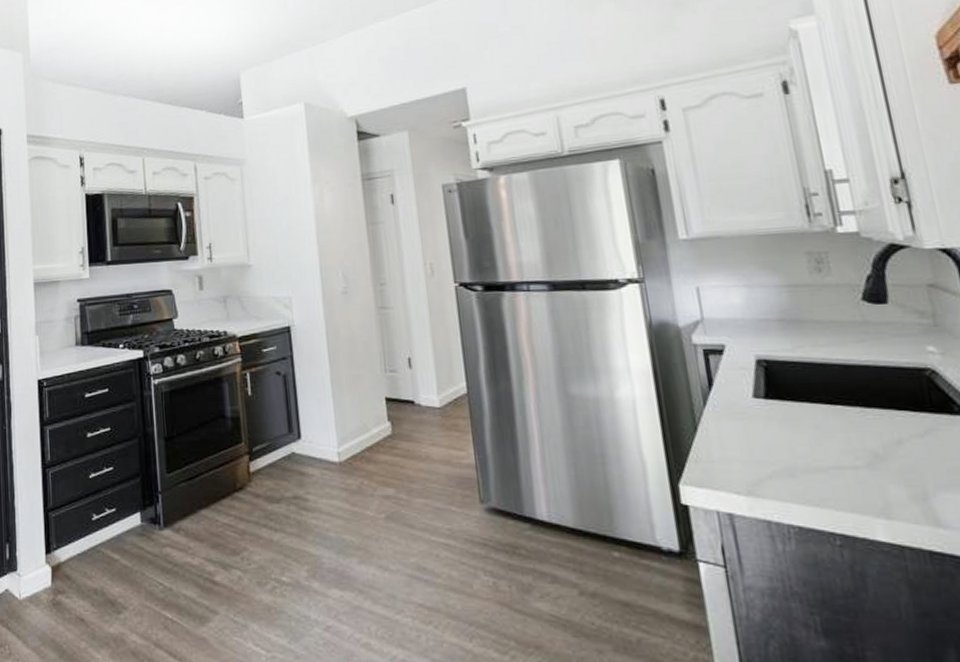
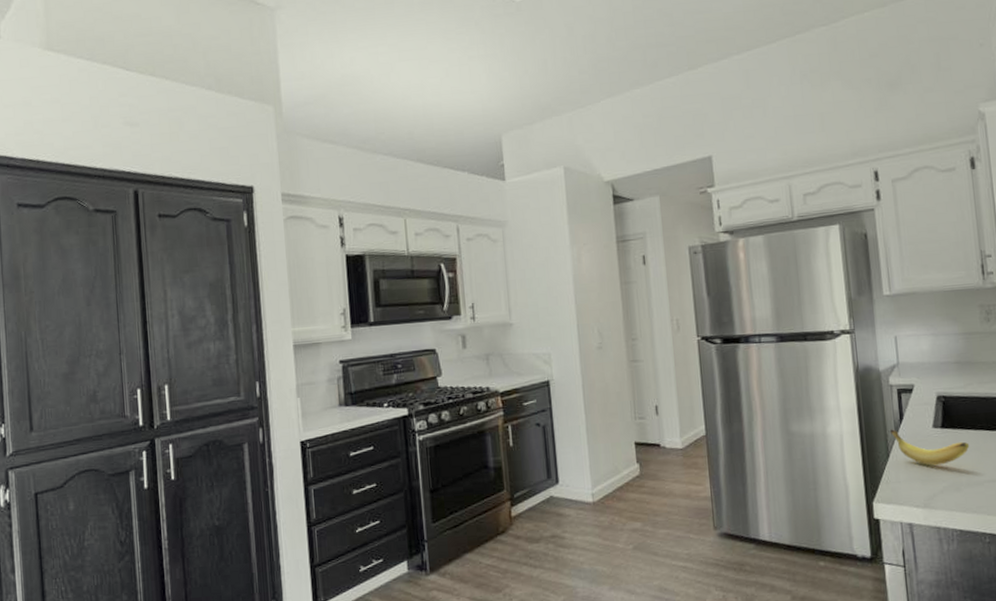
banana: none [696,397,805,444] -> present [889,429,970,466]

